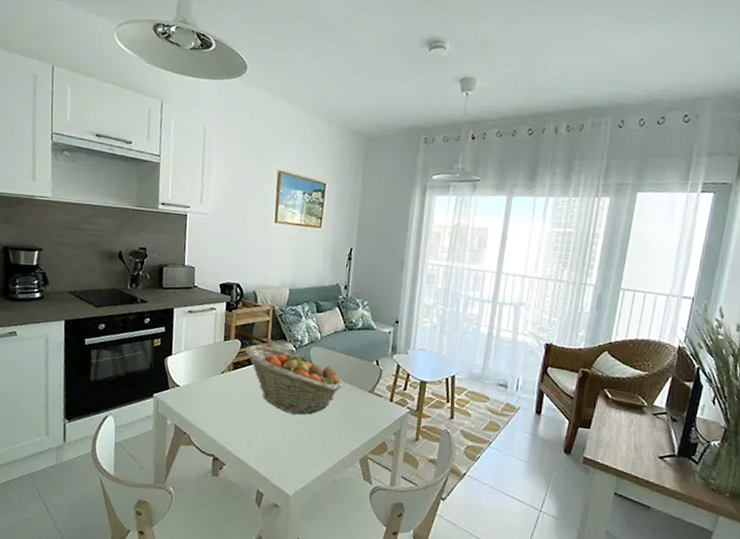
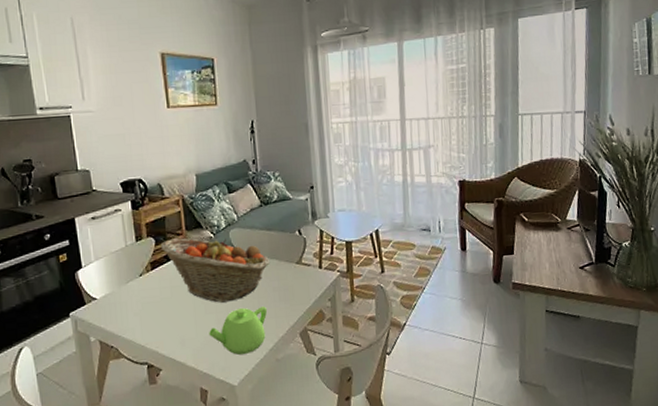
teapot: none [274,423,333,468] -> present [209,306,268,355]

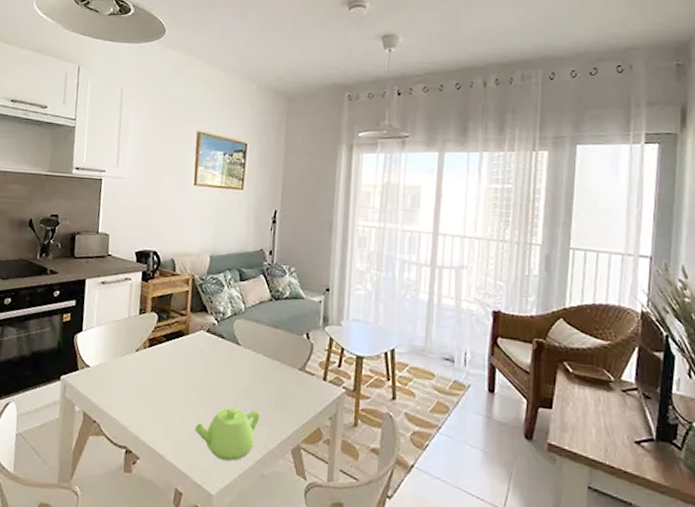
fruit basket: present [160,238,269,303] -> none [162,318,271,398]

